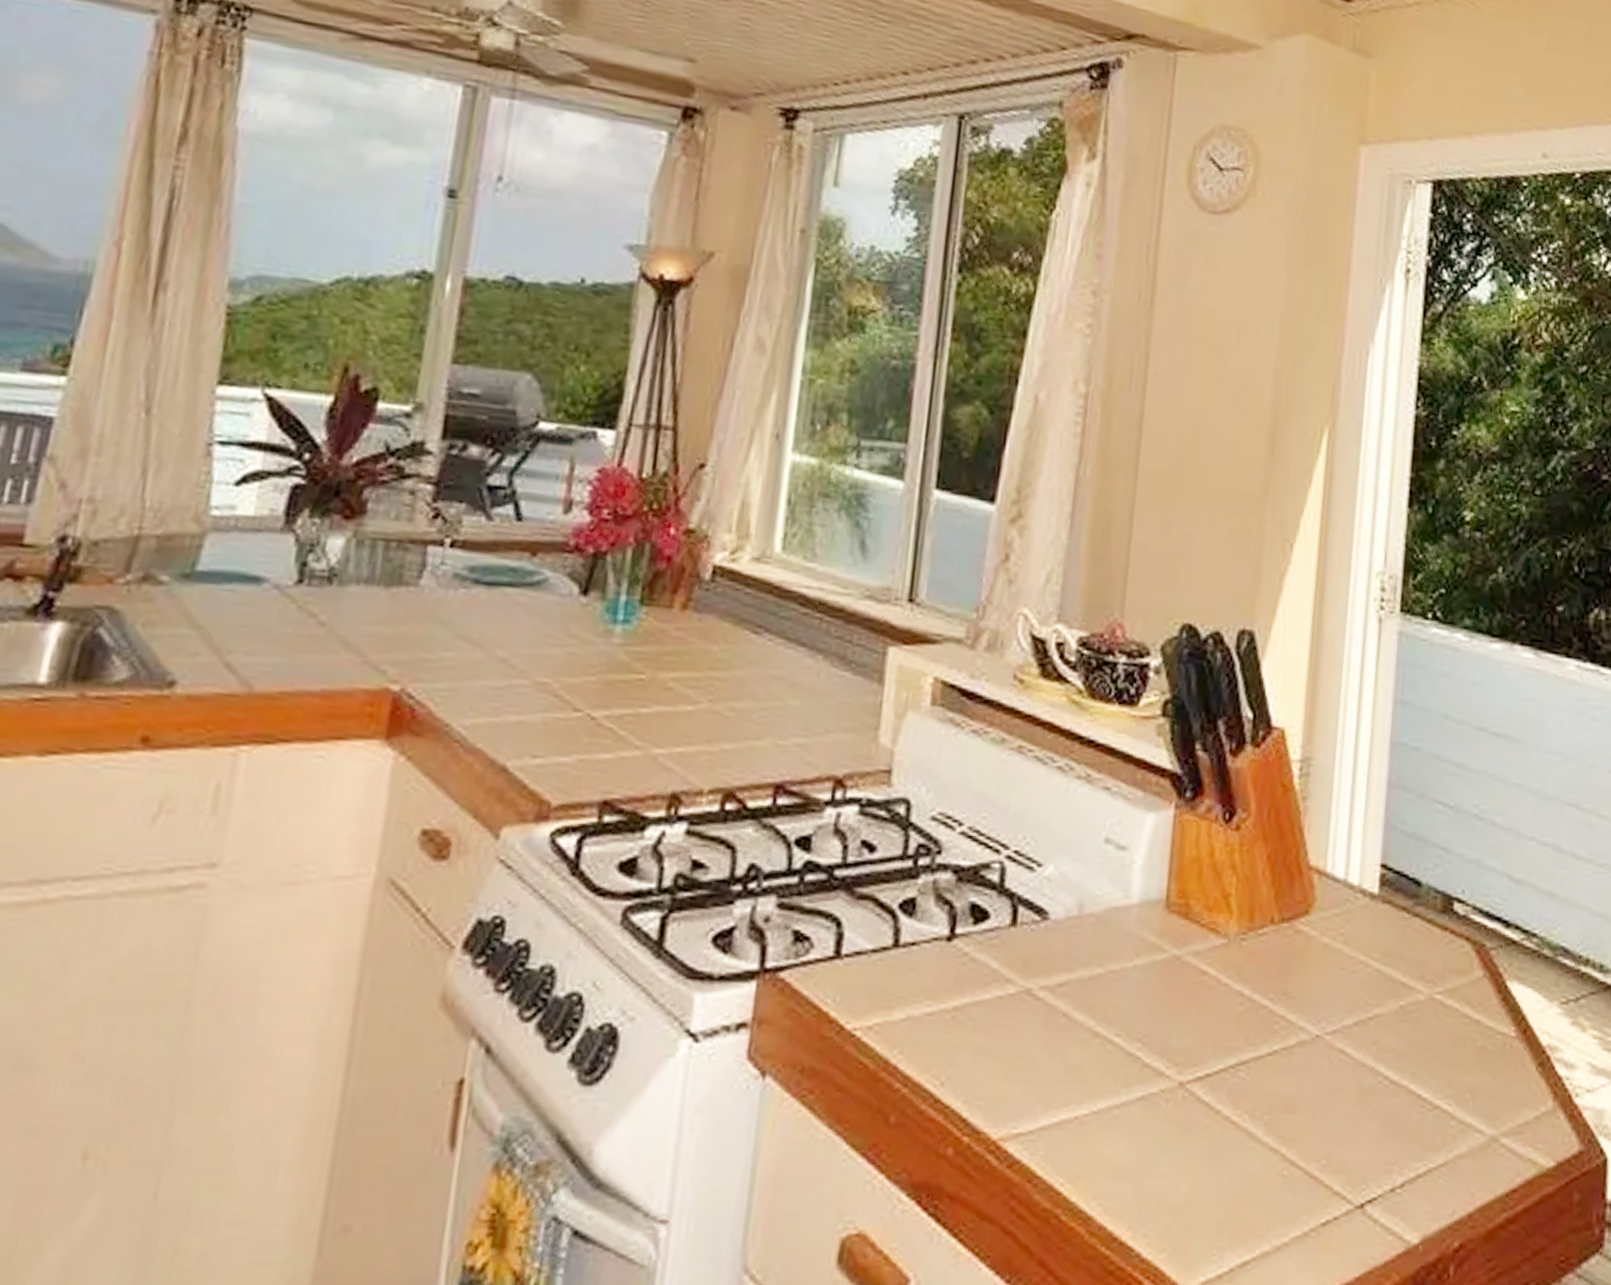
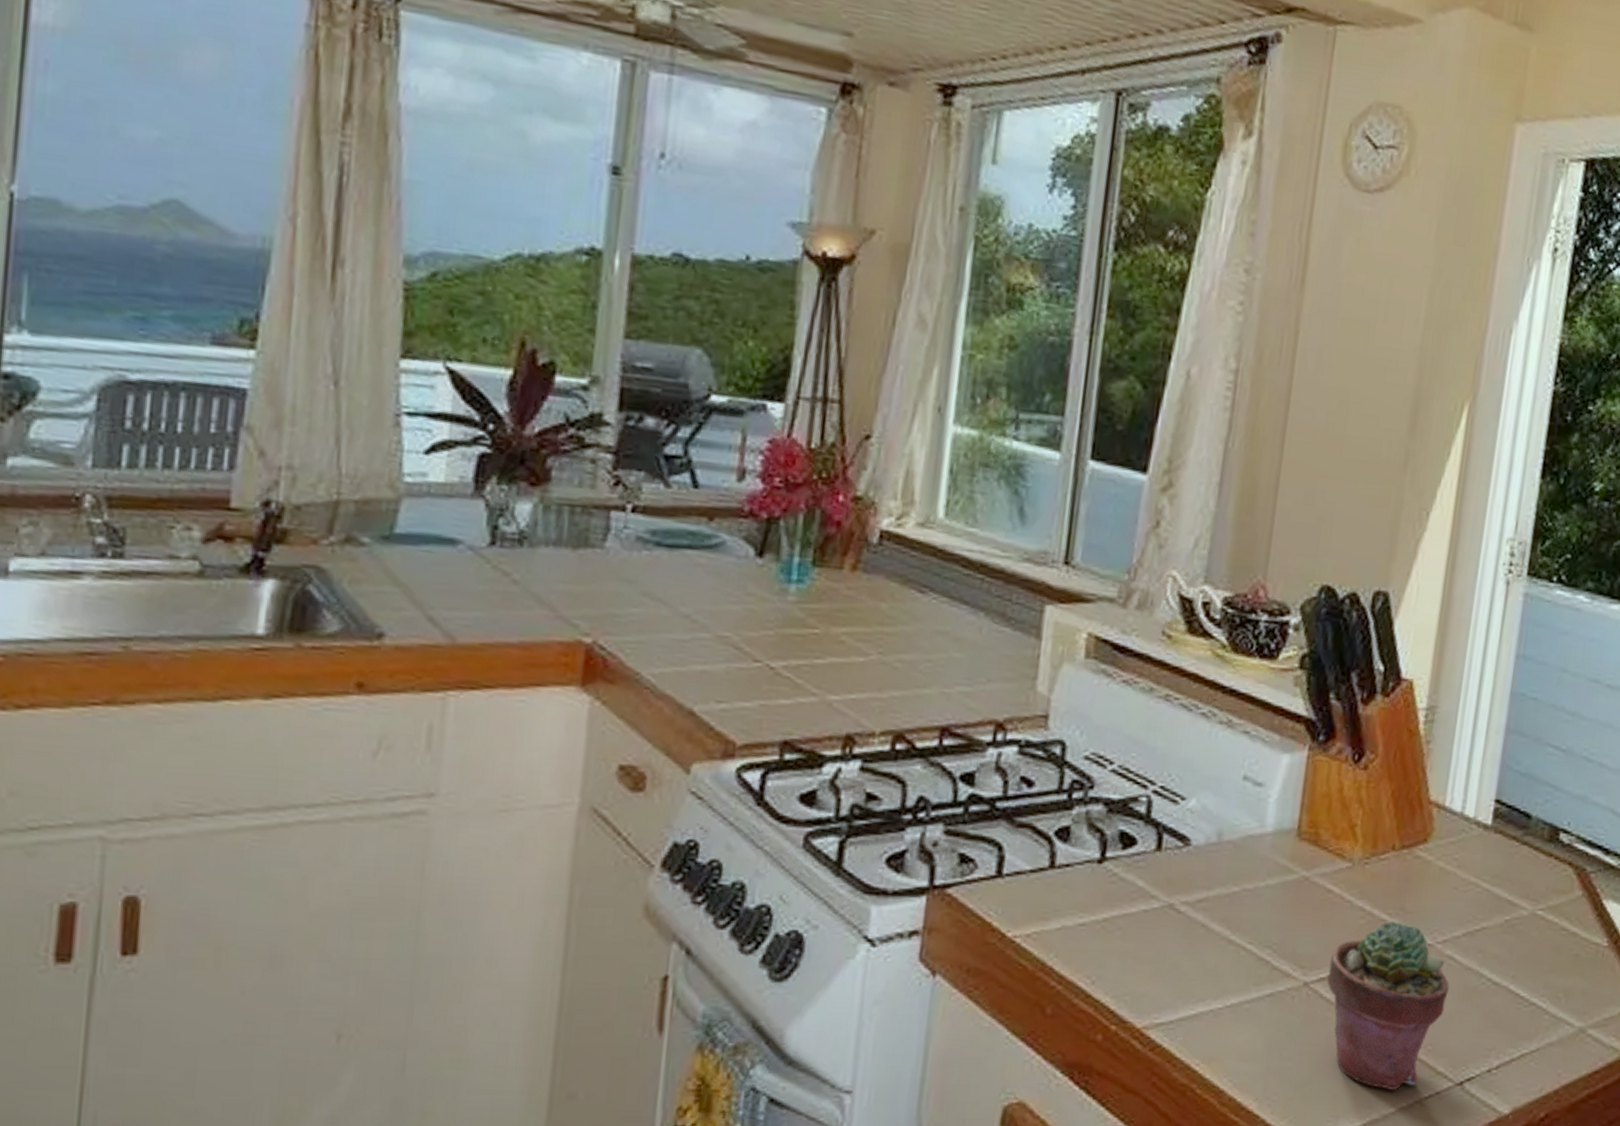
potted succulent: none [1205,1008,1342,1215] -> present [1327,921,1449,1090]

